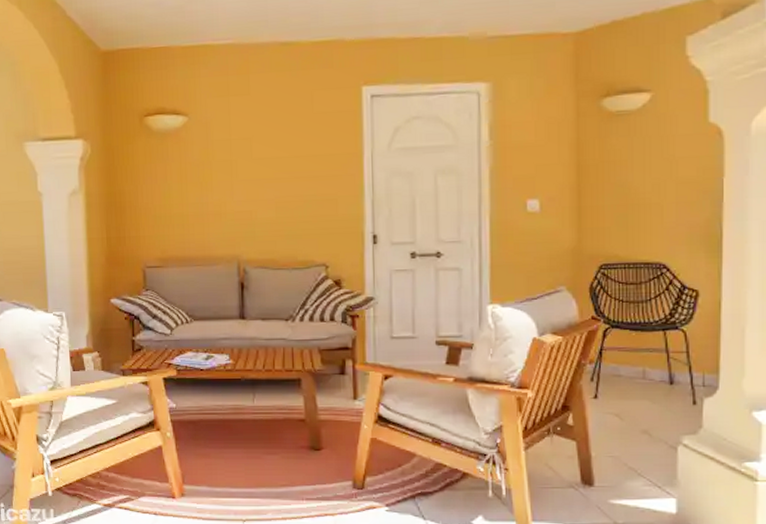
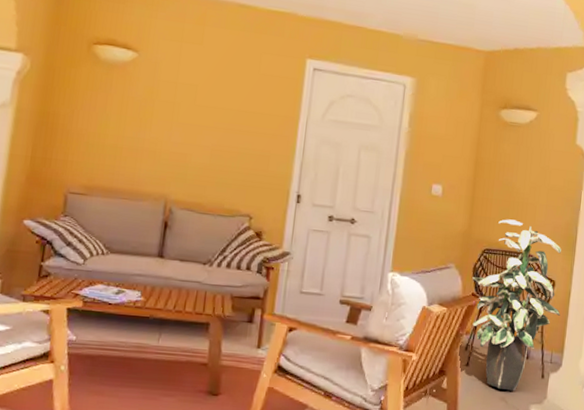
indoor plant: none [590,225,710,422] -> present [472,219,561,391]

